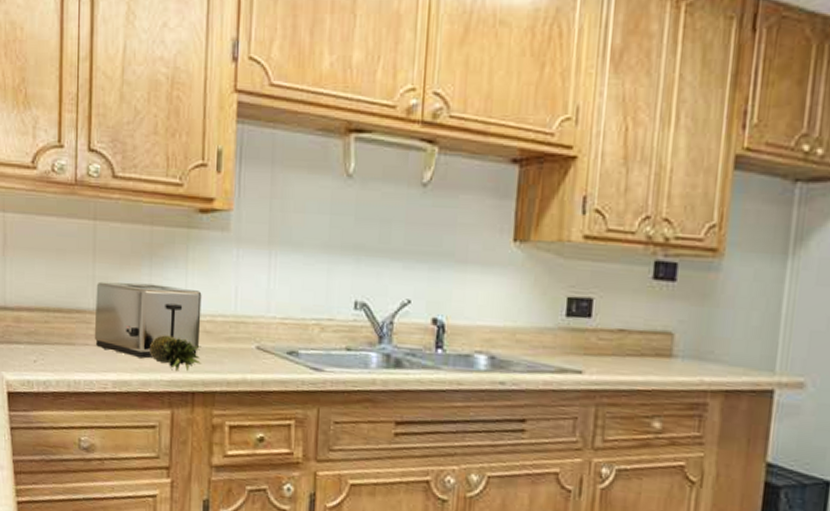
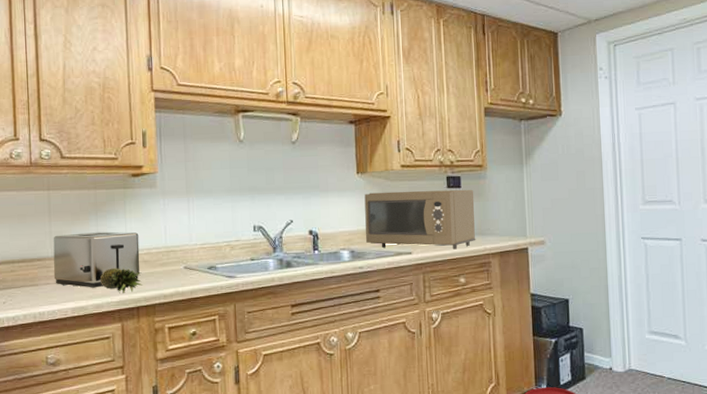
microwave: none [514,272,697,377] -> present [364,189,476,250]

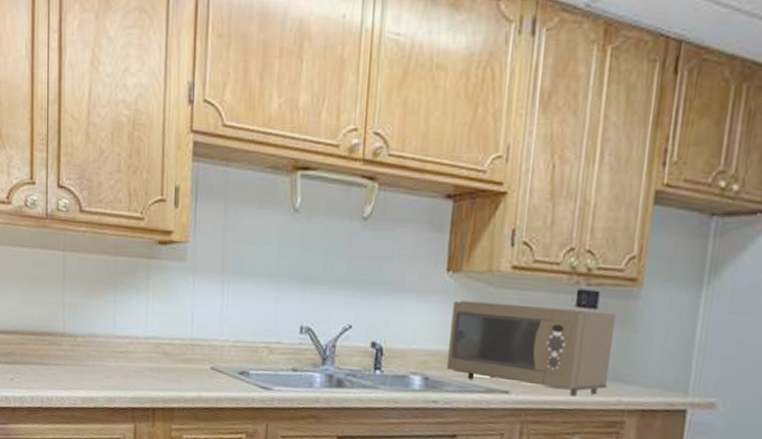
toaster: present [53,231,140,288] -> none [64,307,161,378]
fruit: present [99,268,143,294] -> none [113,356,162,390]

